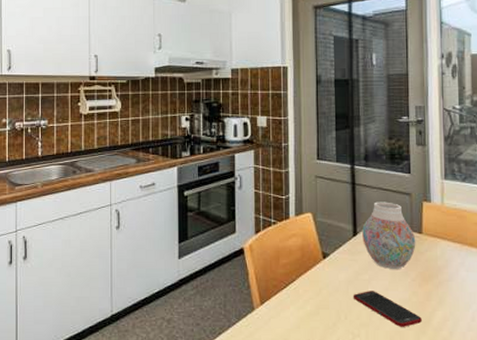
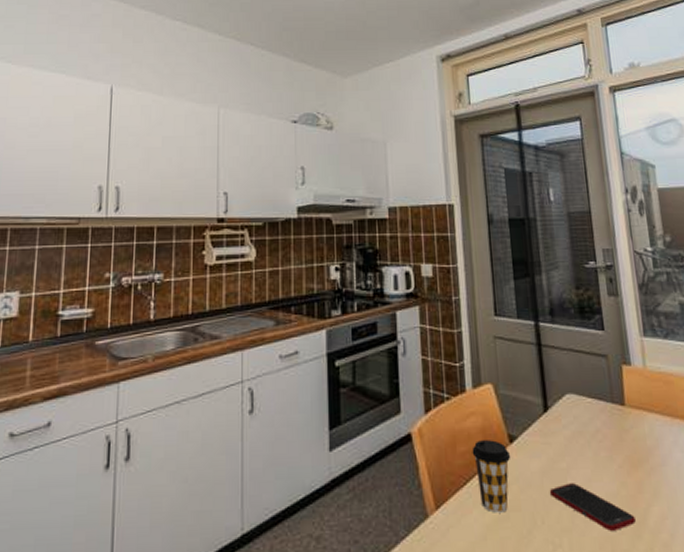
coffee cup: none [292,256,324,310] -> present [472,440,511,513]
vase: present [362,202,416,269] -> none [554,366,619,453]

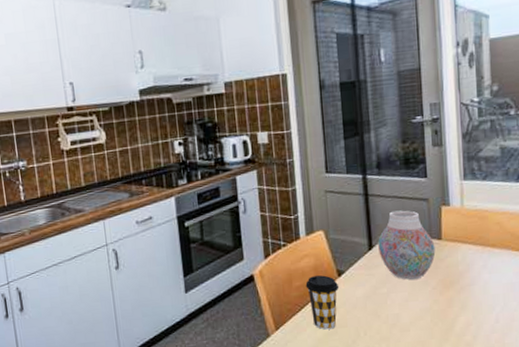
cell phone: present [549,483,636,531] -> none [371,303,444,337]
vase: none [554,366,619,453] -> present [378,210,436,280]

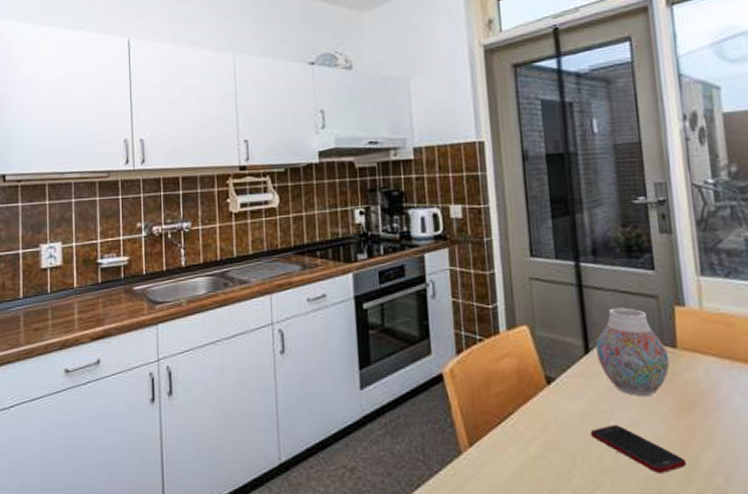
coffee cup: present [305,275,339,330] -> none [506,381,549,452]
cell phone: none [371,303,444,337] -> present [590,425,686,473]

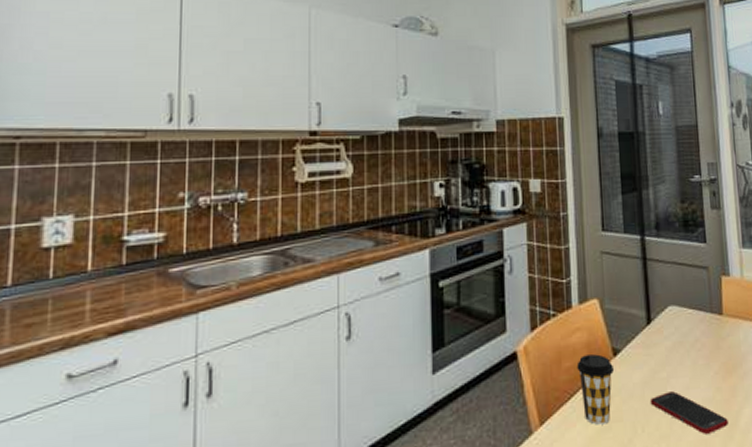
coffee cup: none [506,381,549,452] -> present [576,354,615,425]
vase: present [596,307,670,396] -> none [657,278,717,362]

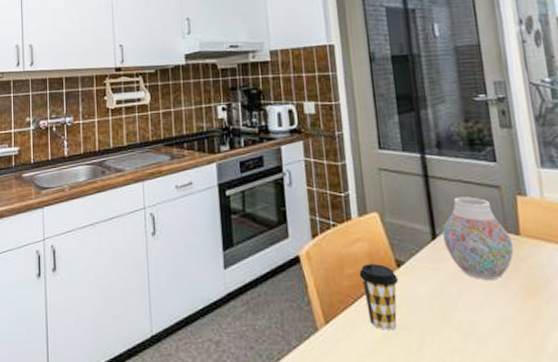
cell phone: present [650,391,728,434] -> none [439,307,533,354]
vase: none [657,278,717,362] -> present [442,197,514,280]

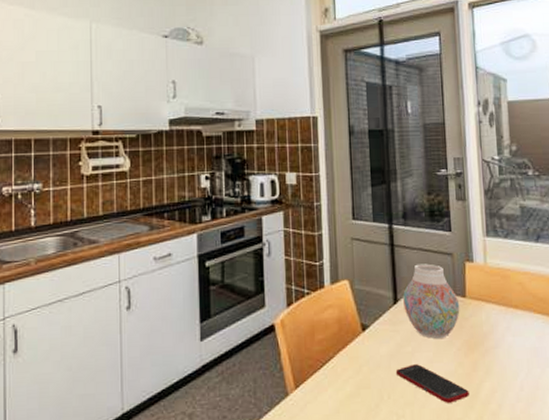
coffee cup: present [359,264,399,330] -> none [328,329,363,391]
cell phone: none [439,307,533,354] -> present [395,364,469,403]

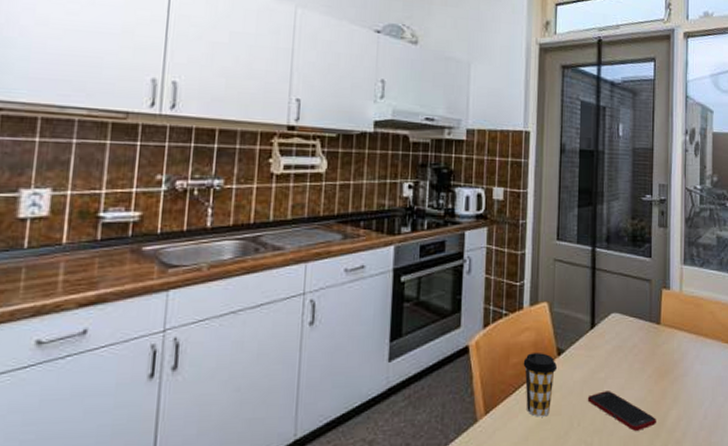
coffee cup: none [328,329,363,391] -> present [523,353,558,417]
vase: present [403,263,460,339] -> none [600,289,654,365]

